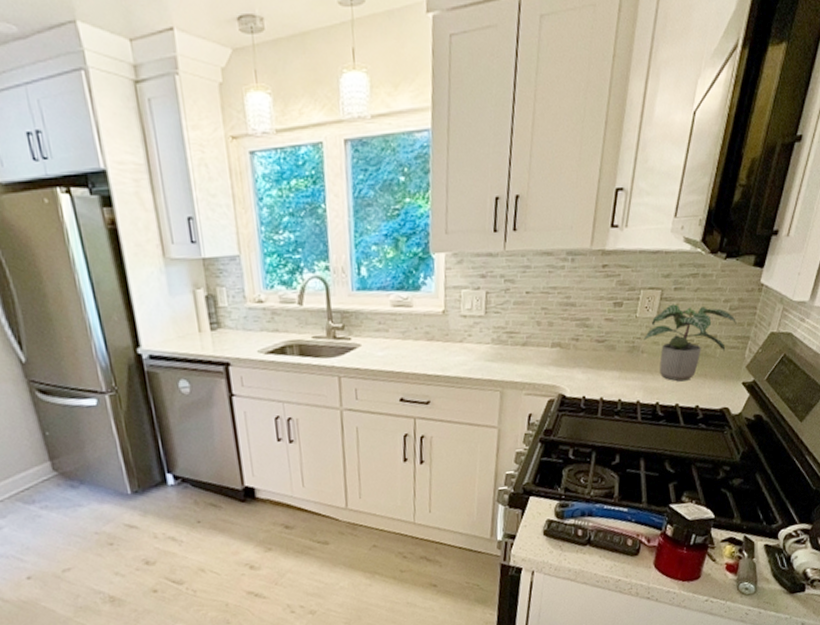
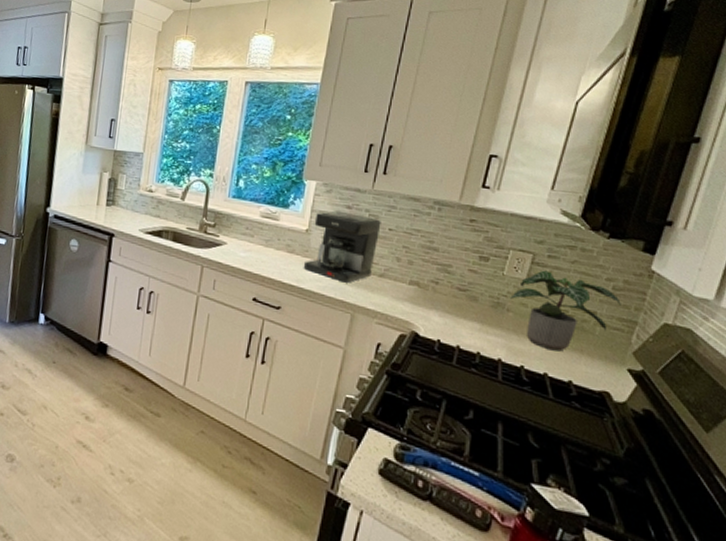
coffee maker: none [445,282,518,360] -> present [303,211,381,283]

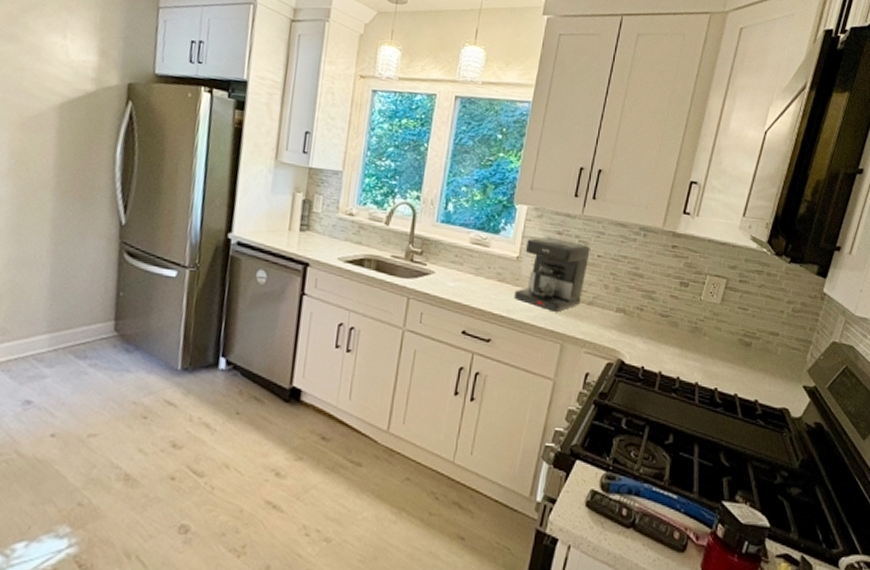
potted plant: present [510,270,621,352] -> none [706,294,799,373]

